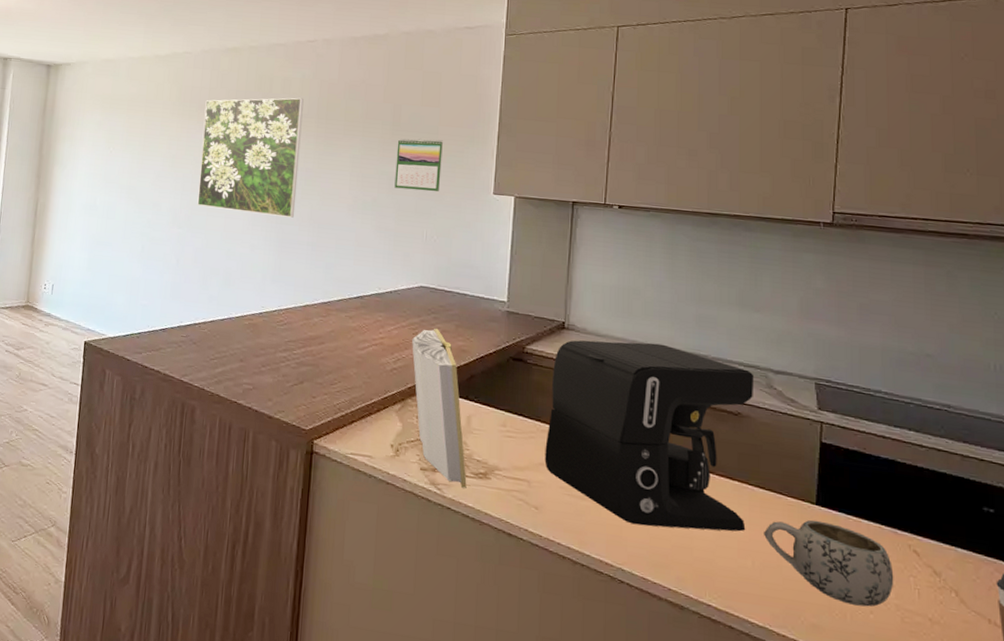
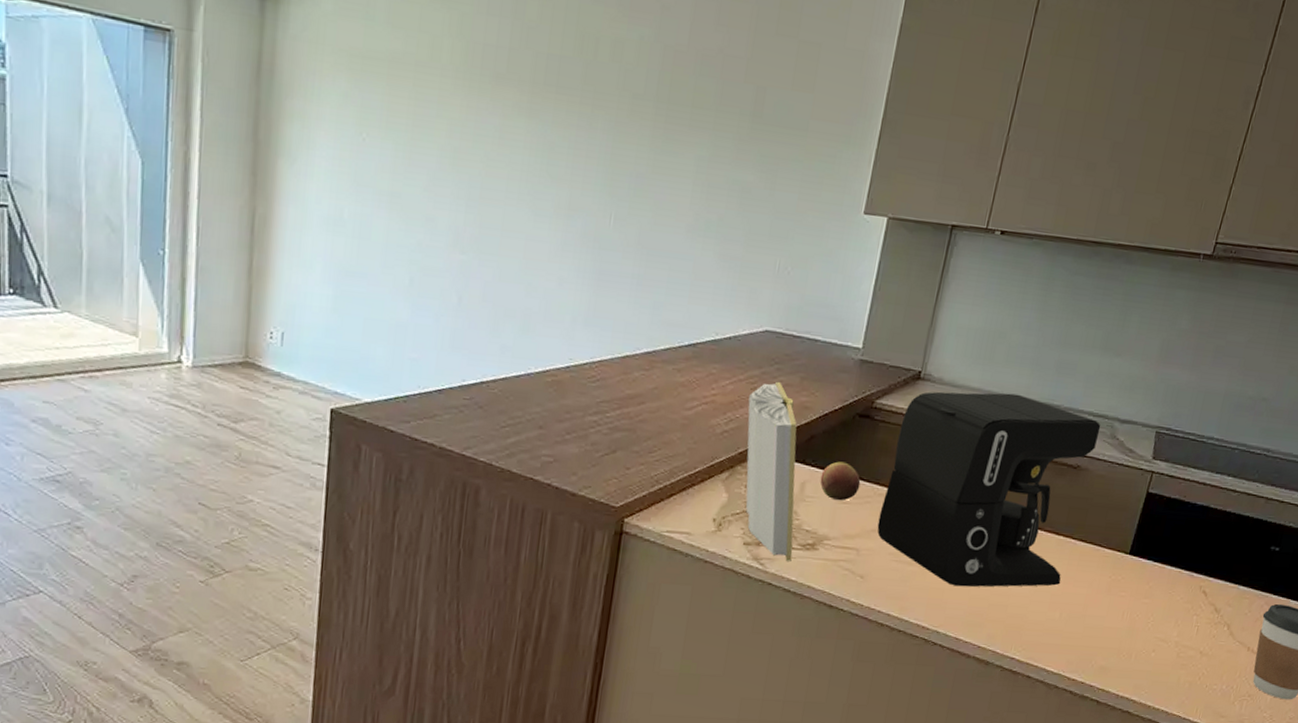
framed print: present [197,97,304,218] -> none [488,66,640,241]
calendar: present [394,138,443,192] -> none [747,135,813,209]
apple: none [484,399,523,435] -> present [820,461,861,501]
mug: present [764,519,894,607] -> none [1076,569,1182,646]

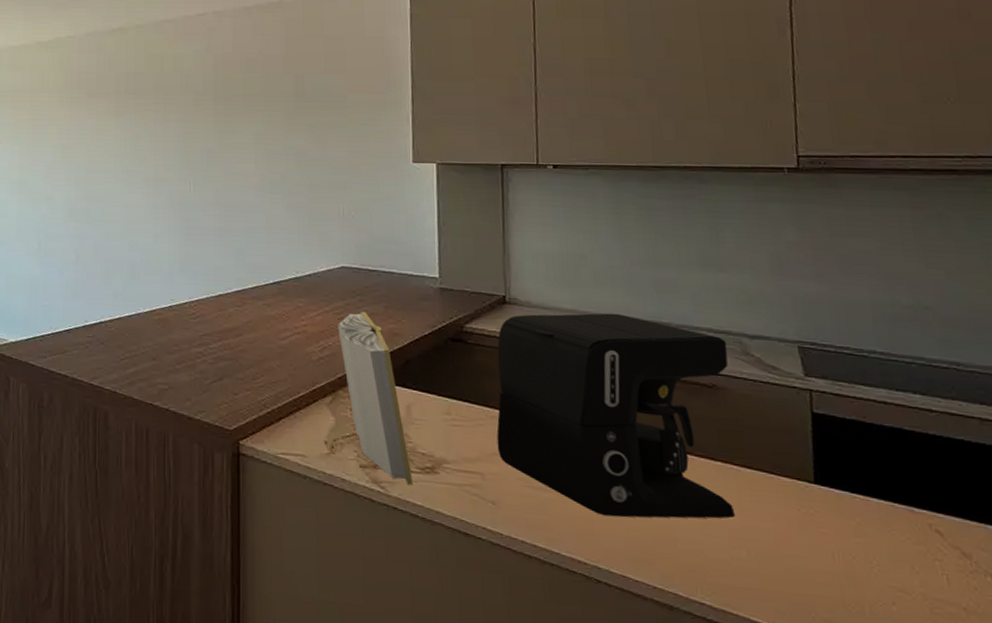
apple: present [820,461,861,501] -> none [425,384,469,424]

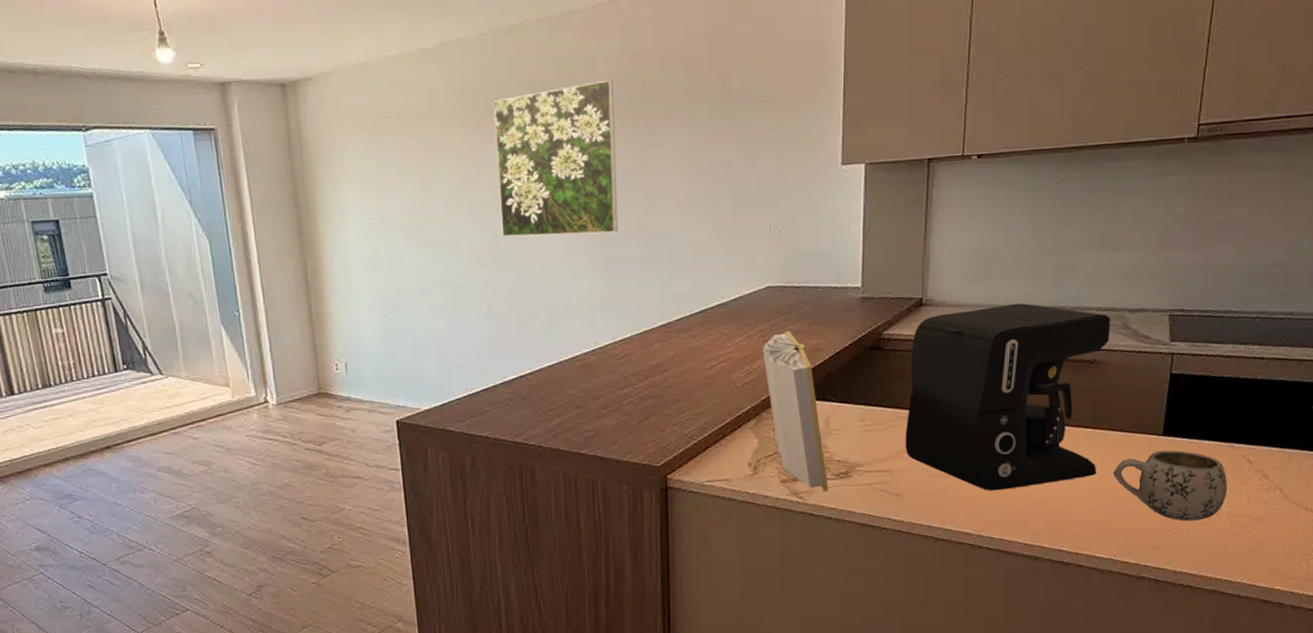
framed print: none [93,75,199,202] -> present [493,79,619,237]
mug: none [757,501,917,598] -> present [1113,450,1228,521]

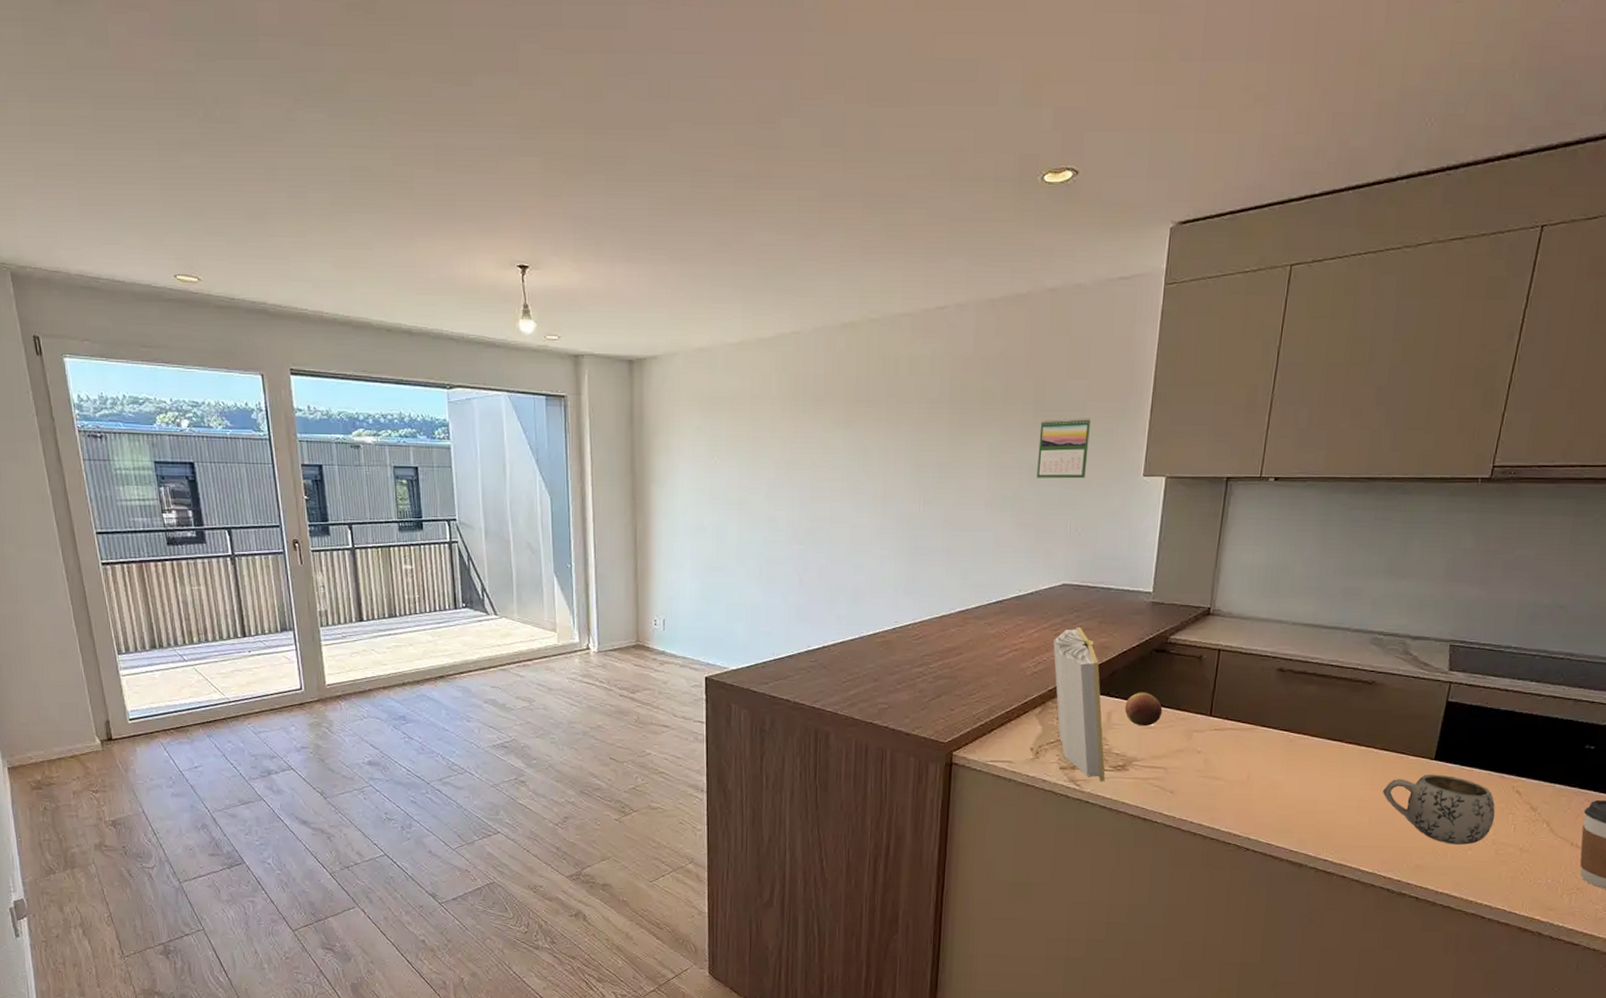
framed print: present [493,79,619,237] -> none [818,379,935,521]
calendar: none [729,107,782,176] -> present [1036,417,1091,479]
apple: none [843,393,882,429] -> present [1124,692,1163,727]
coffee maker: present [905,303,1111,491] -> none [1182,621,1393,797]

